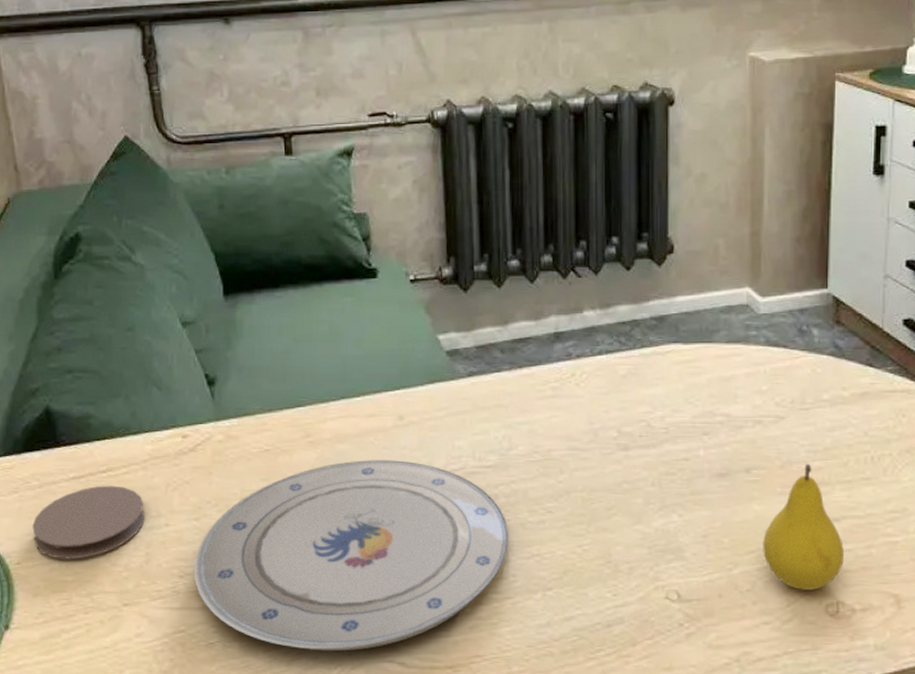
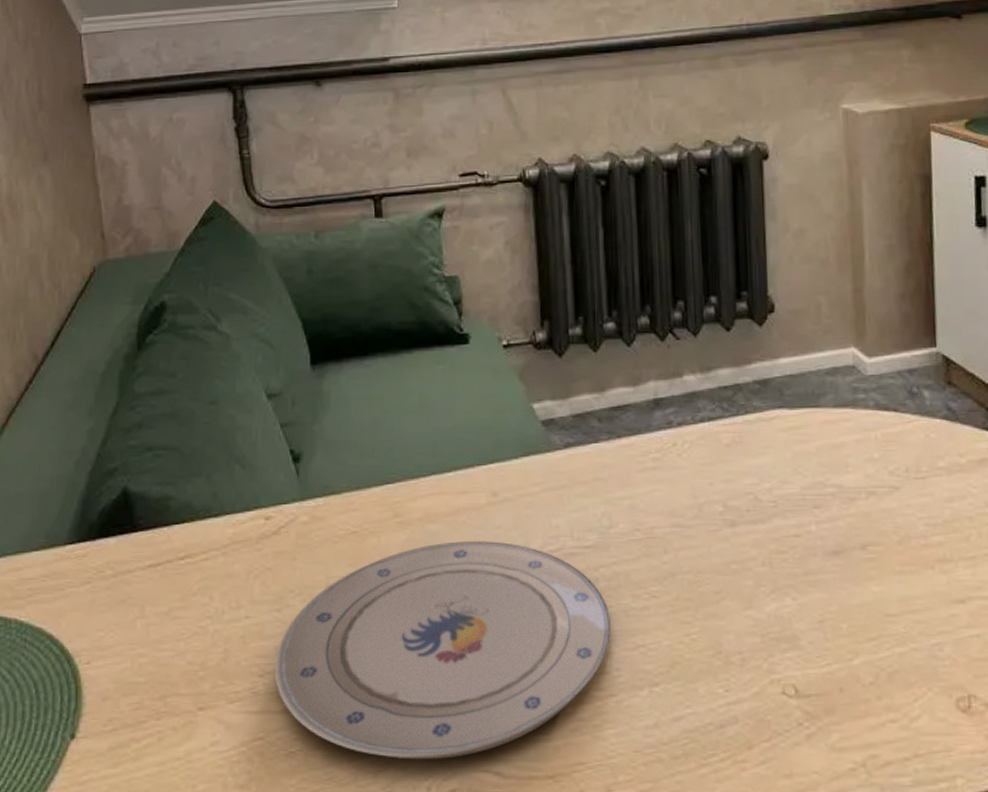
coaster: present [32,485,145,560] -> none [104,573,224,658]
fruit: present [763,463,845,590] -> none [884,538,973,682]

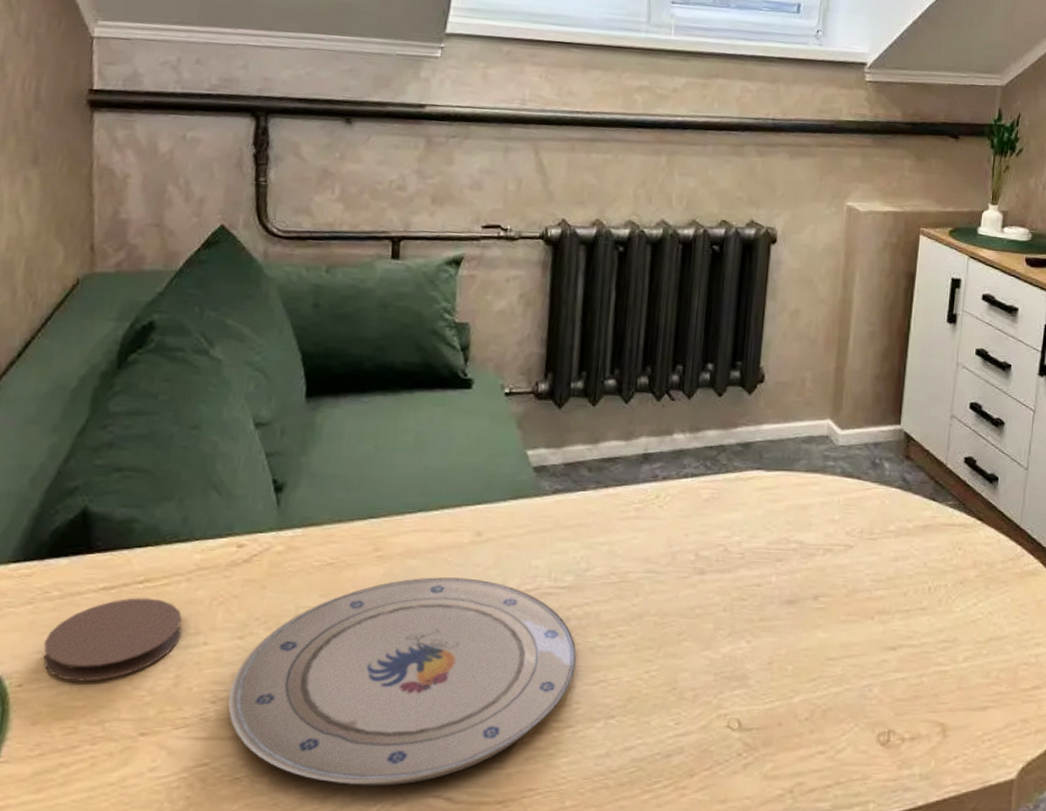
coaster: none [104,573,224,658] -> present [43,597,183,682]

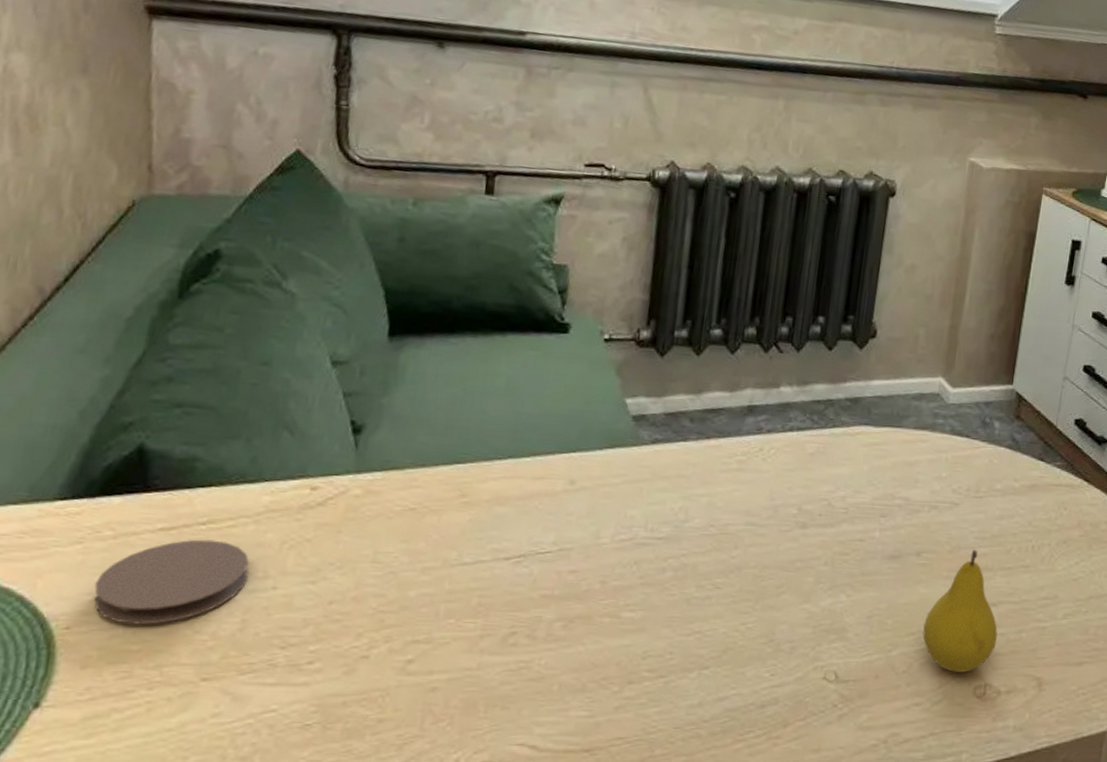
plate: present [228,577,577,786] -> none [299,525,672,734]
fruit: none [823,592,899,719] -> present [922,549,998,672]

